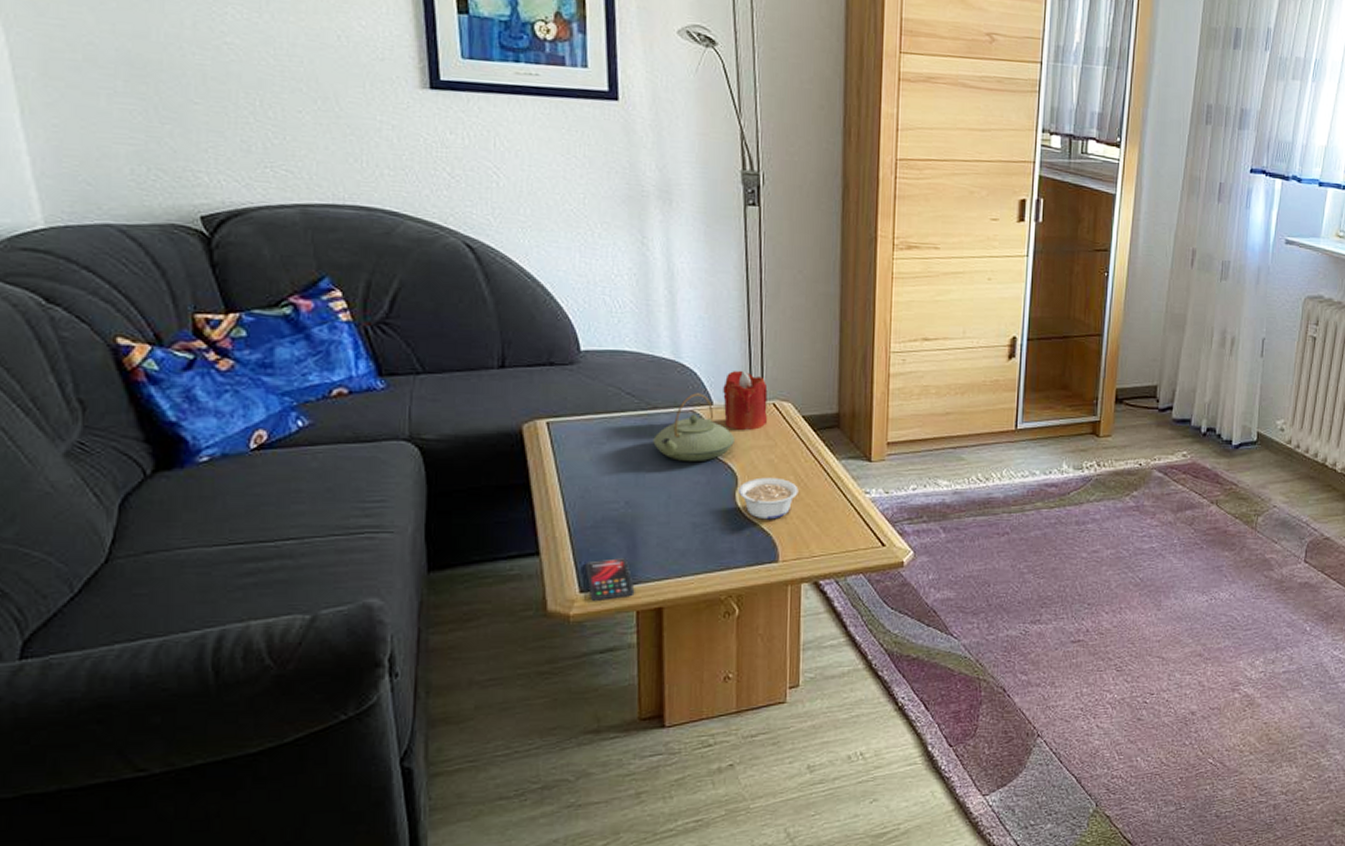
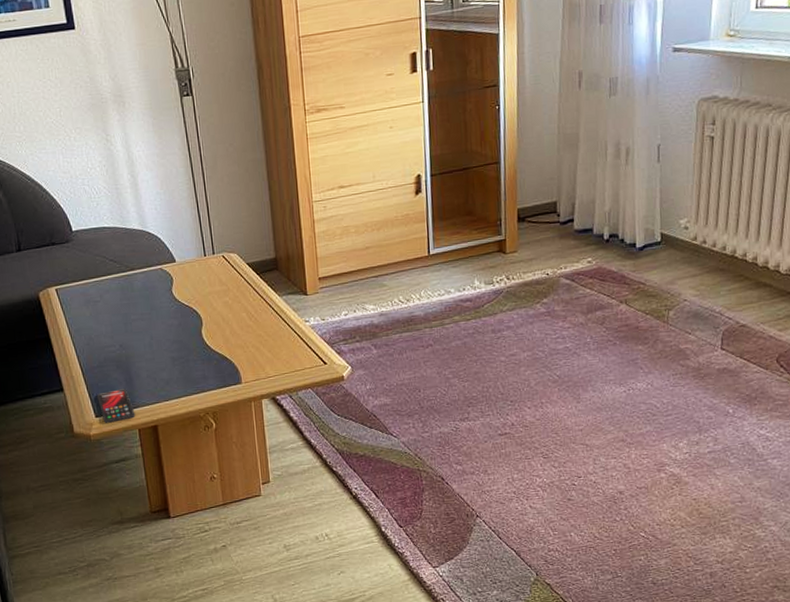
teapot: present [653,393,734,463] -> none [134,254,196,310]
candle: present [723,370,768,431] -> none [182,231,219,281]
legume: present [739,477,799,520] -> none [204,315,251,351]

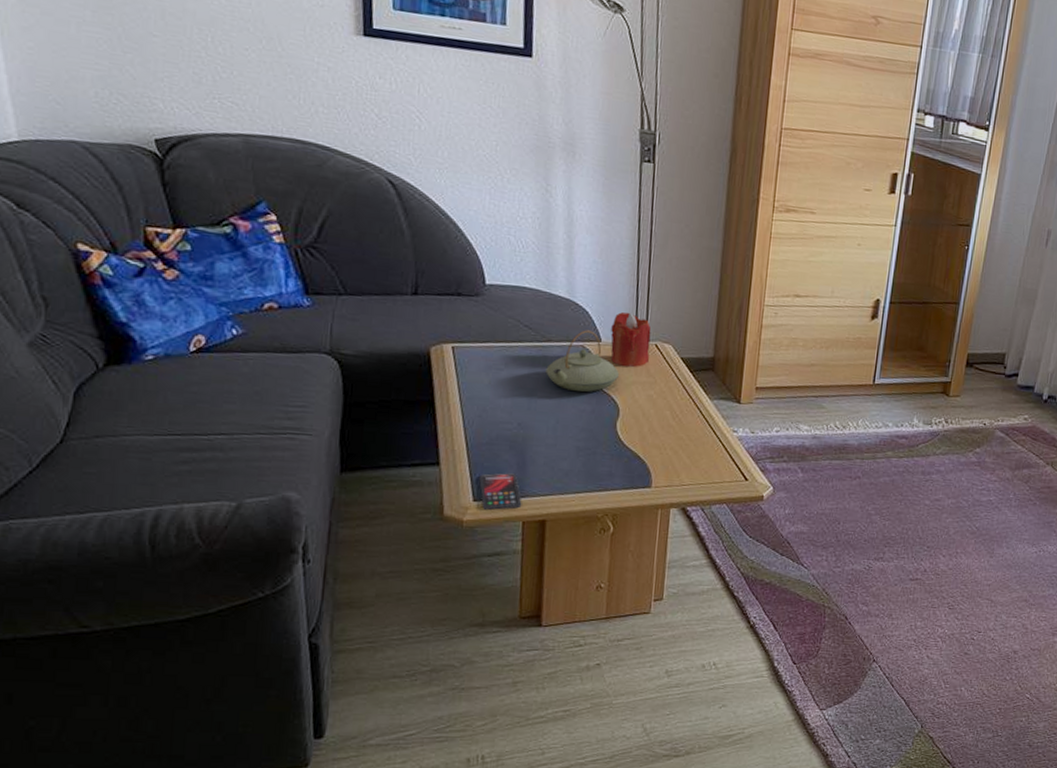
teapot: none [134,254,196,310] -> present [546,330,619,393]
candle: none [182,231,219,281] -> present [611,312,651,368]

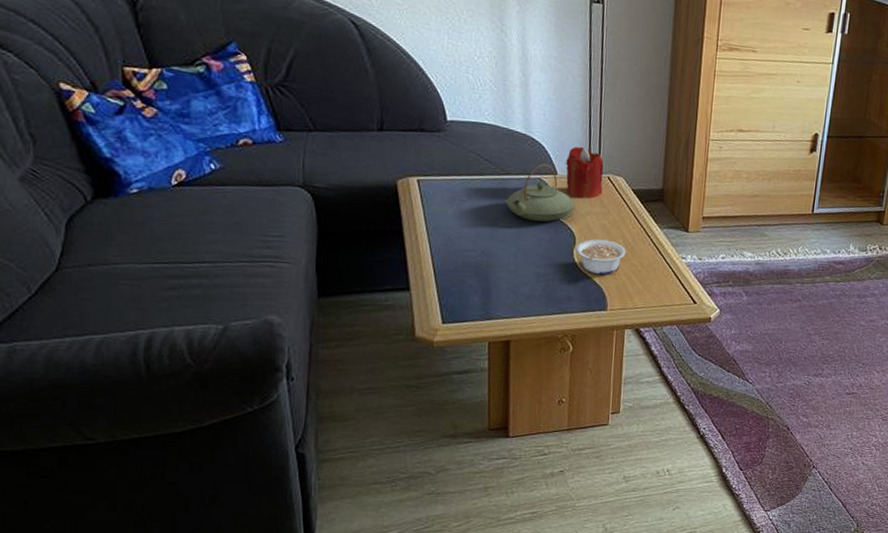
smartphone: present [479,473,522,511] -> none [447,297,488,332]
legume: none [619,410,674,449] -> present [576,239,626,275]

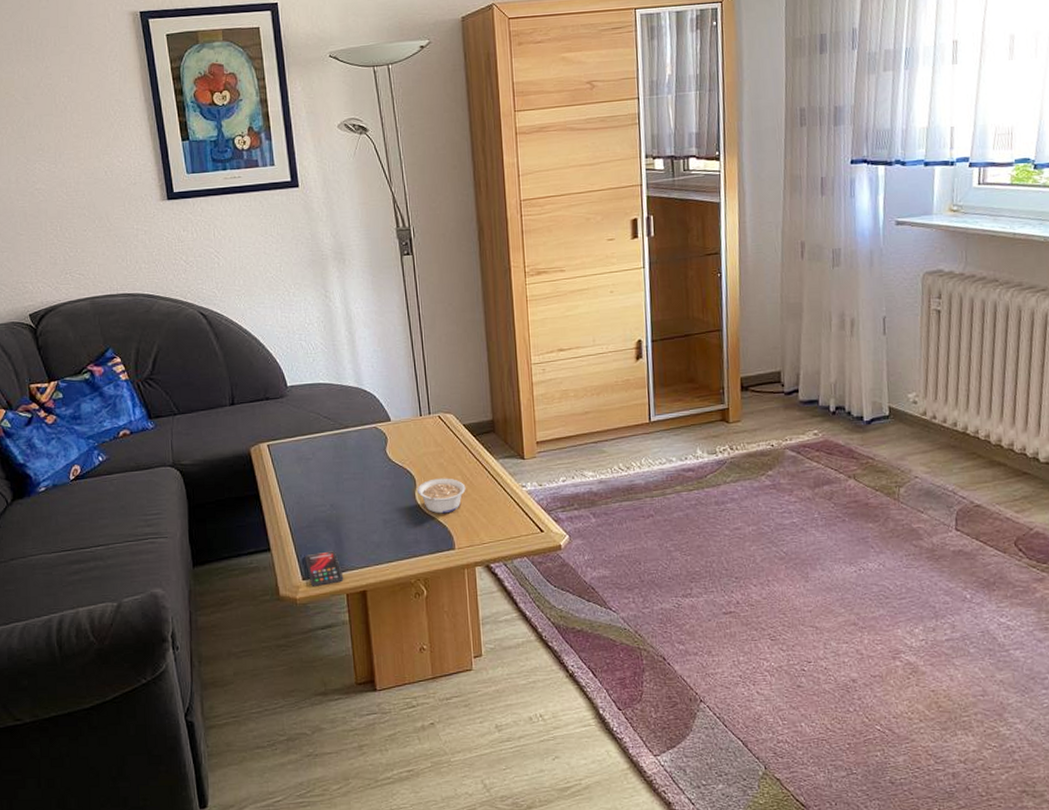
smartphone: none [447,297,488,332] -> present [305,551,344,588]
teapot: present [506,163,574,223] -> none [347,412,410,470]
candle: present [566,146,604,199] -> none [397,390,435,441]

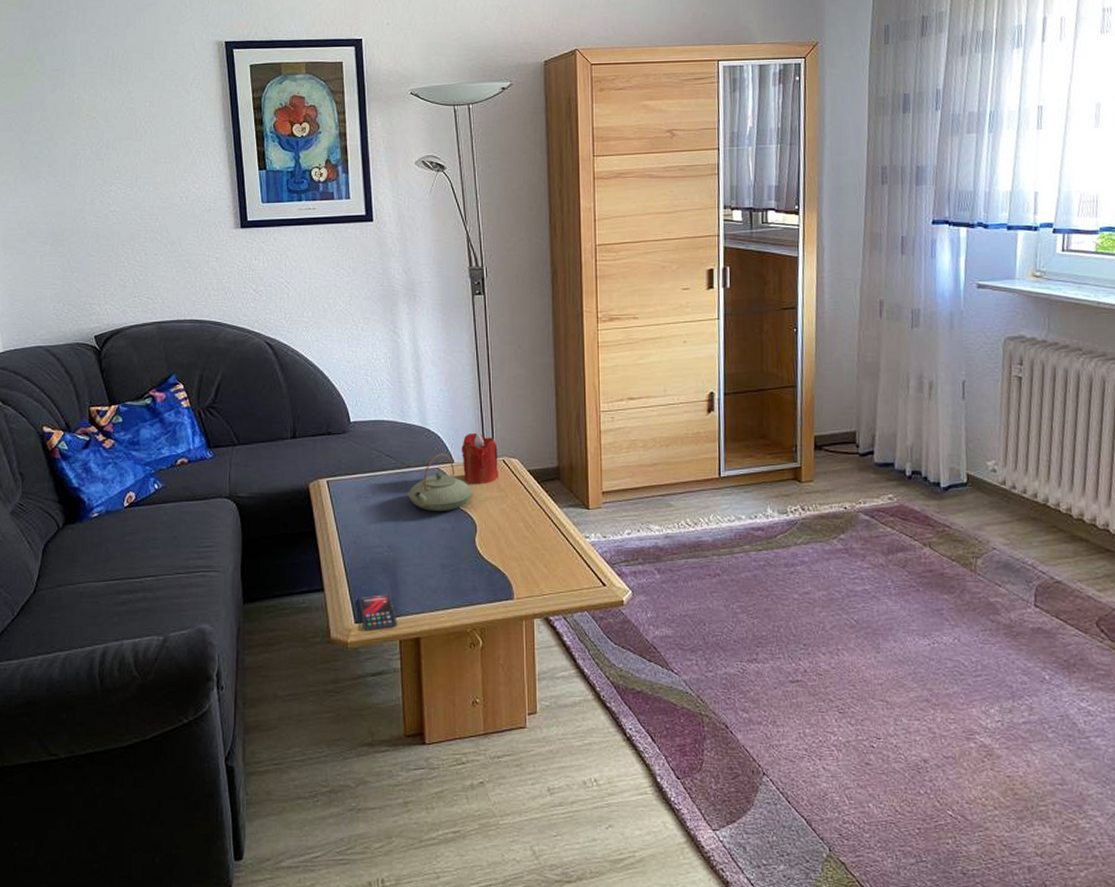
teapot: none [347,412,410,470] -> present [408,453,472,512]
candle: none [397,390,435,441] -> present [462,432,498,485]
legume: present [417,478,466,514] -> none [478,524,528,562]

